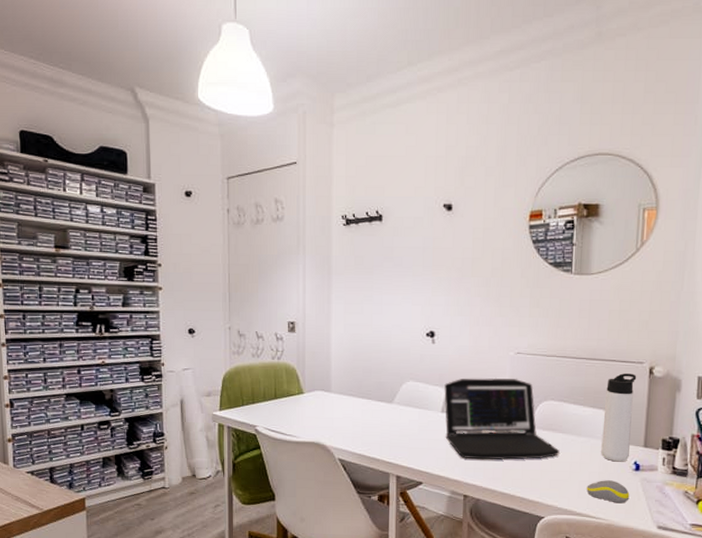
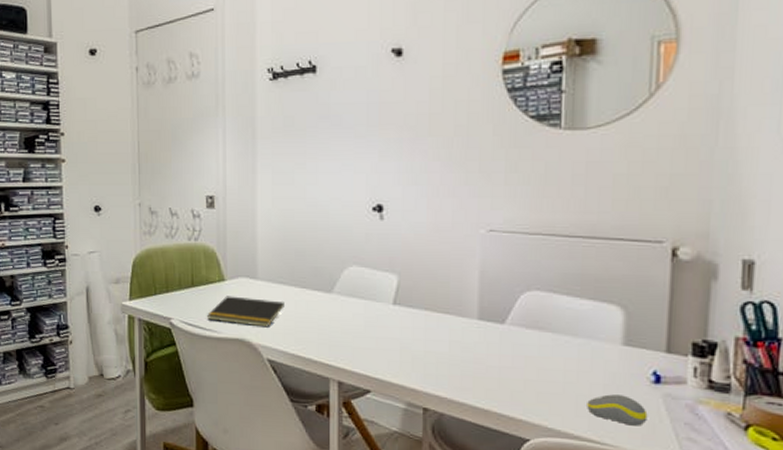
notepad: none [288,406,353,432] -> present [207,296,285,328]
laptop: present [444,377,560,460] -> none [396,261,549,365]
thermos bottle: present [601,373,637,462] -> none [606,256,654,372]

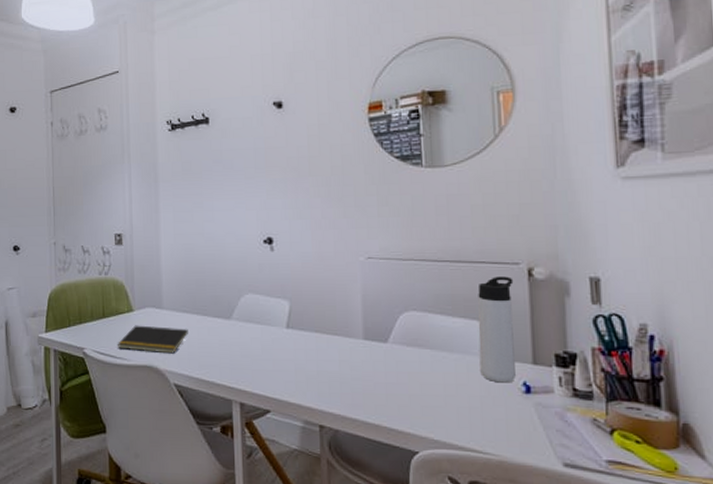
computer mouse: present [587,394,648,426] -> none [467,405,523,435]
thermos bottle: none [606,256,654,372] -> present [478,276,517,383]

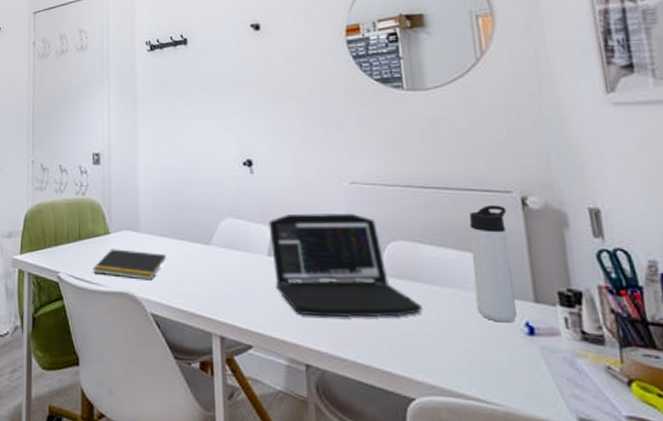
laptop: none [288,286,430,383] -> present [269,212,423,318]

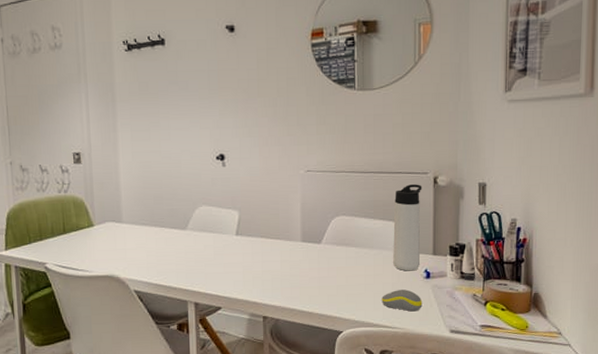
notepad: present [93,249,166,280] -> none [79,239,147,264]
laptop: present [269,212,423,318] -> none [237,196,354,281]
computer mouse: none [466,347,529,383] -> present [382,289,423,312]

